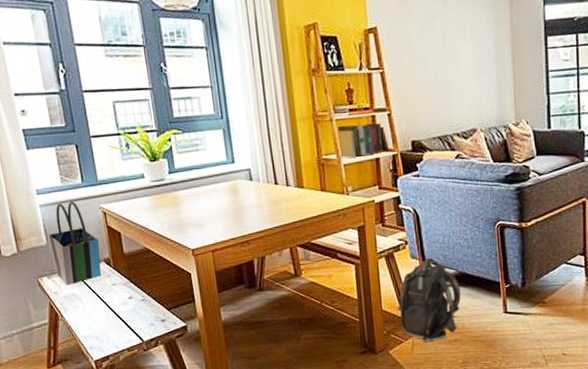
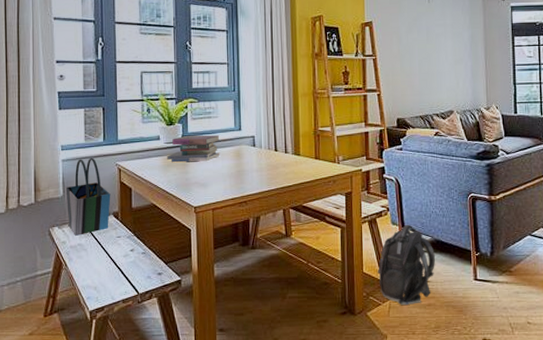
books: none [155,170,214,203] -> present [167,135,220,163]
books: present [337,123,389,158] -> none [333,101,377,131]

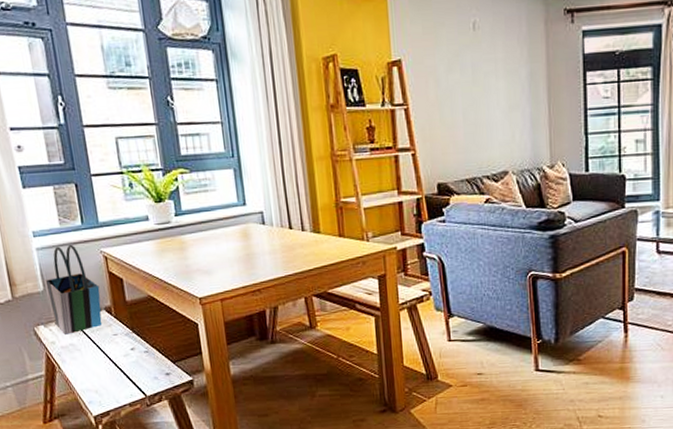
books: present [167,135,220,163] -> none [160,212,224,247]
backpack: present [377,224,435,305] -> none [420,310,489,400]

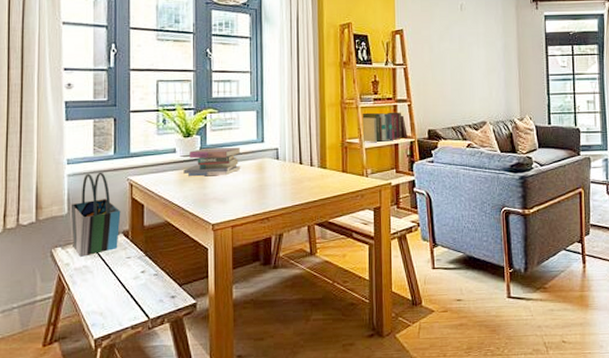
books: none [160,212,224,247] -> present [183,147,241,177]
books: none [357,163,413,202] -> present [362,112,408,143]

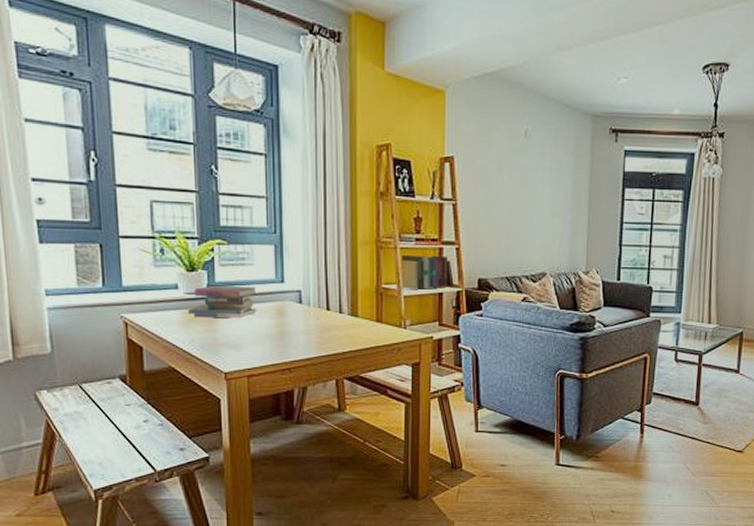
tote bag: present [70,172,121,257] -> none [54,306,116,402]

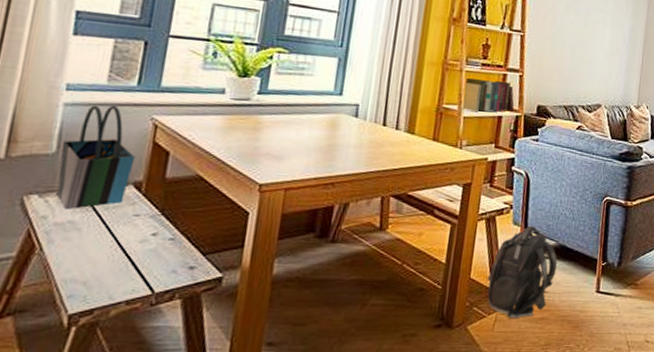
tote bag: none [54,306,116,402] -> present [57,105,135,209]
books: present [188,285,257,319] -> none [231,92,312,129]
backpack: none [446,401,513,490] -> present [486,225,557,318]

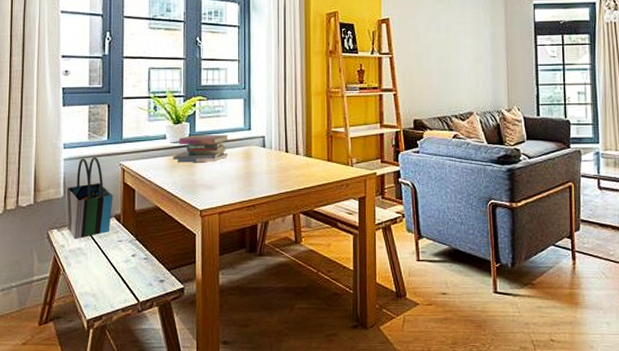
books: none [231,92,312,129] -> present [173,134,229,163]
books: present [462,77,514,112] -> none [348,101,393,132]
backpack: present [486,225,557,318] -> none [391,232,453,318]

